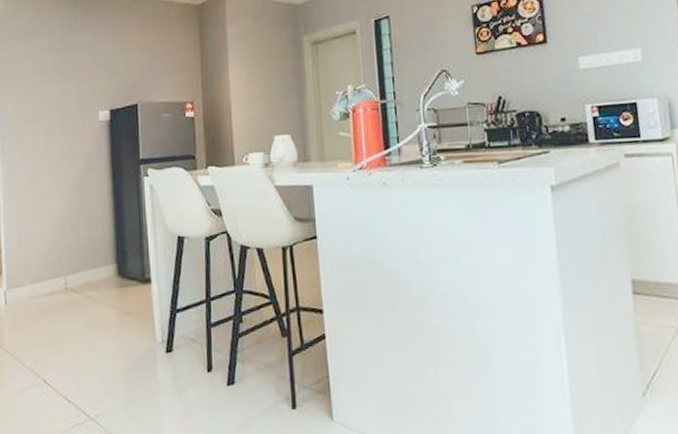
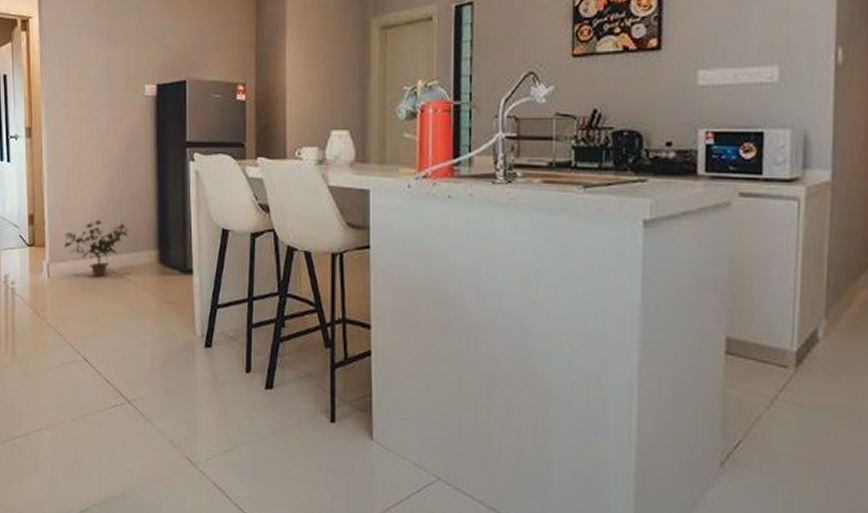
potted plant: none [21,241,86,297] -> present [64,219,128,277]

